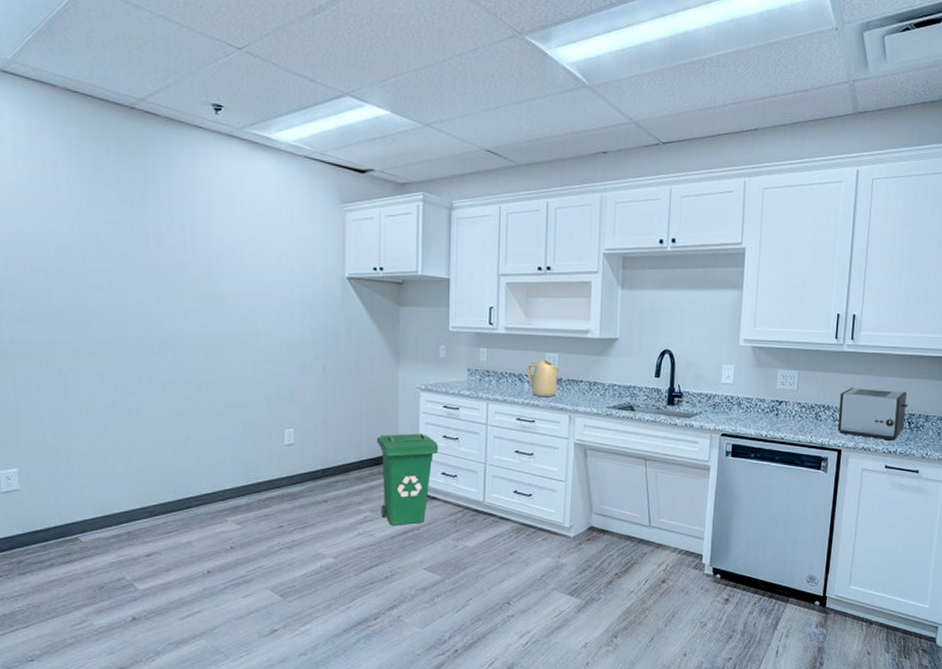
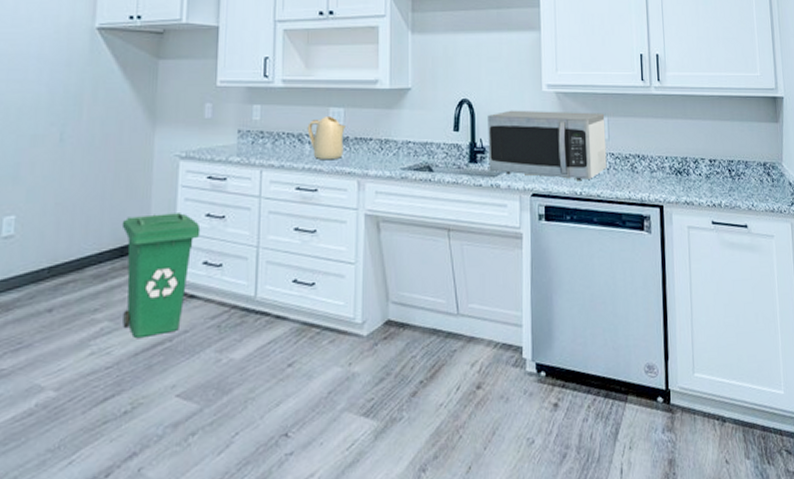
microwave oven: none [684,361,796,425] -> present [488,110,607,181]
toaster: present [837,387,909,440] -> none [654,133,726,192]

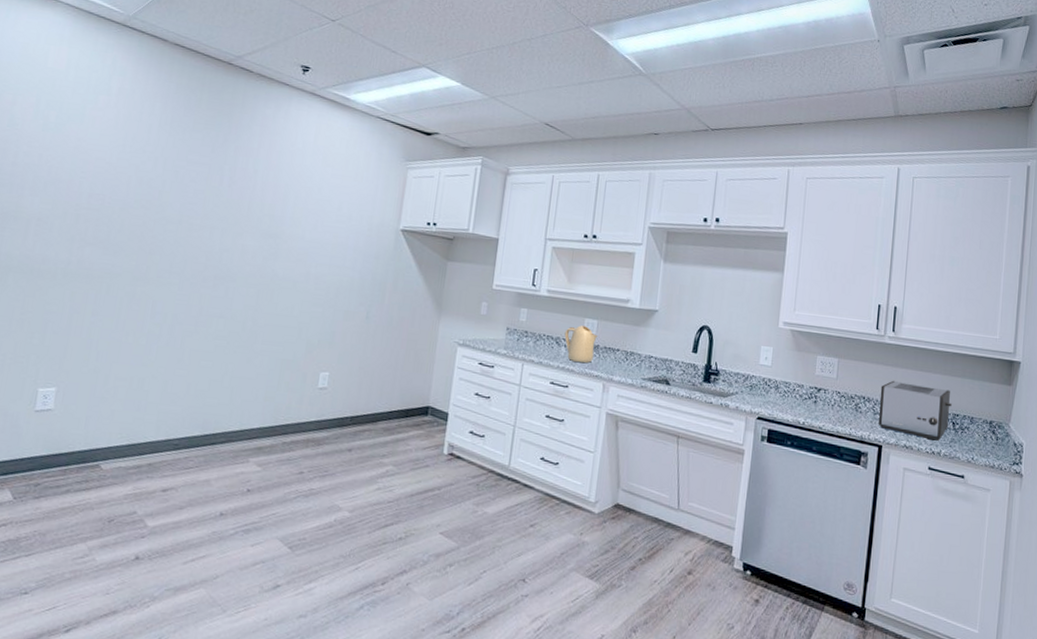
recycling bin: present [121,213,201,338] -> none [403,386,470,484]
microwave oven: present [488,110,607,181] -> none [720,340,836,412]
toaster: none [654,133,726,192] -> present [878,380,953,441]

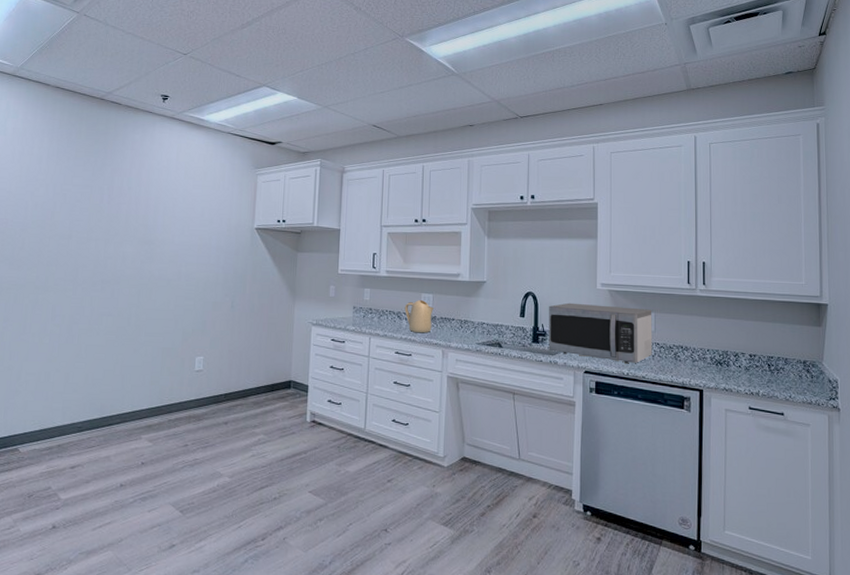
microwave oven: none [720,340,836,412] -> present [548,302,653,364]
toaster: present [878,380,953,441] -> none [697,329,767,382]

